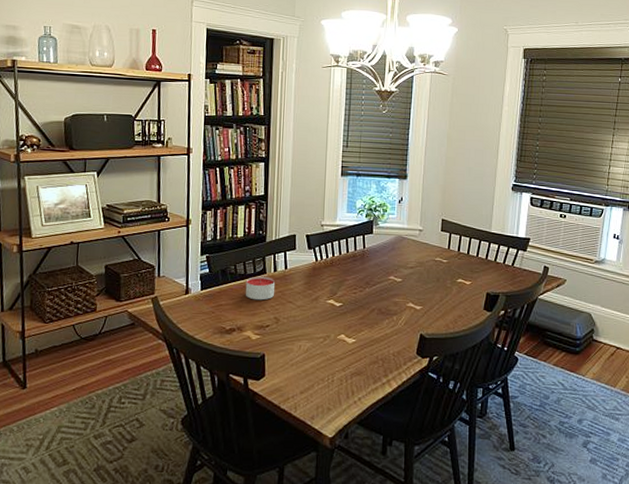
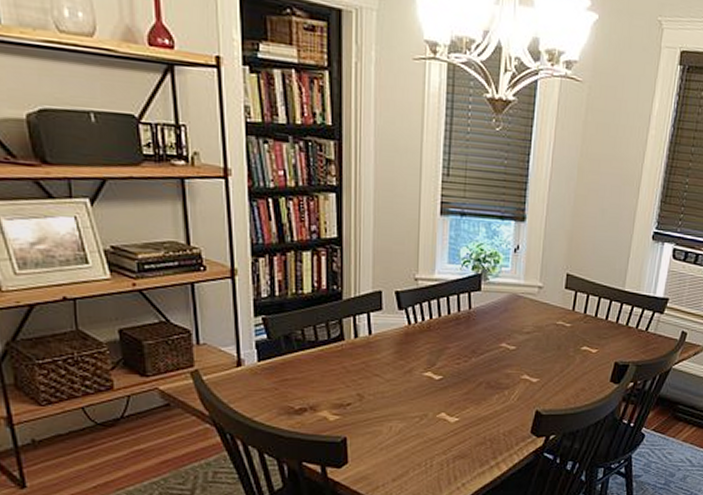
candle: present [245,277,275,301] -> none [317,344,356,374]

